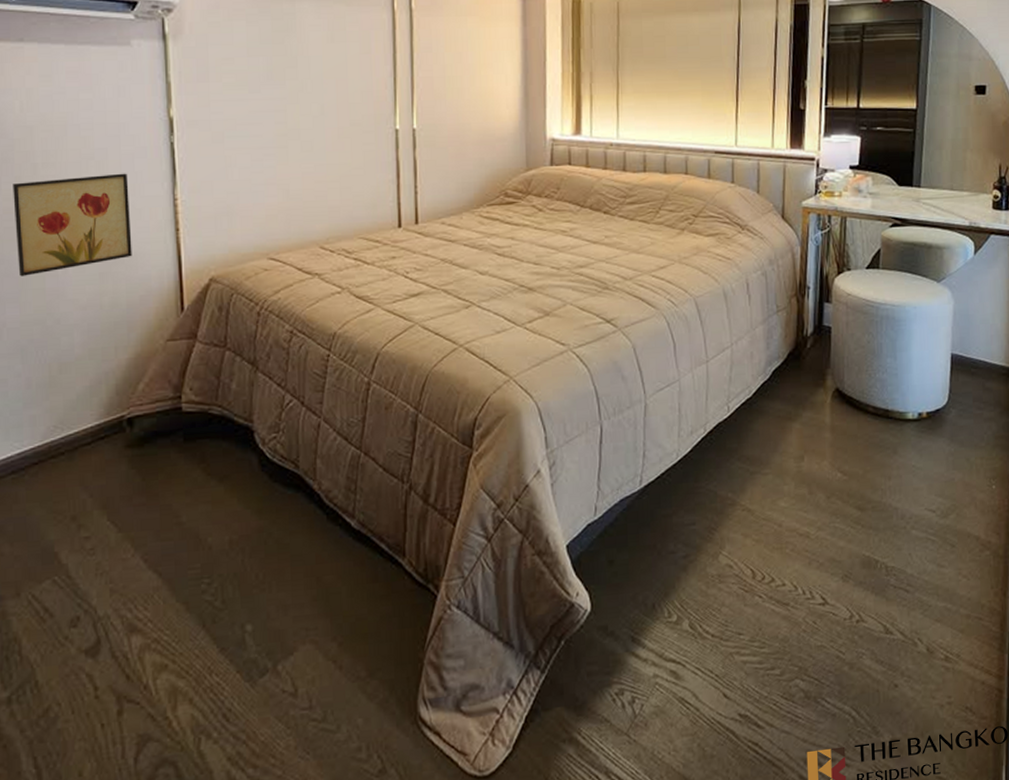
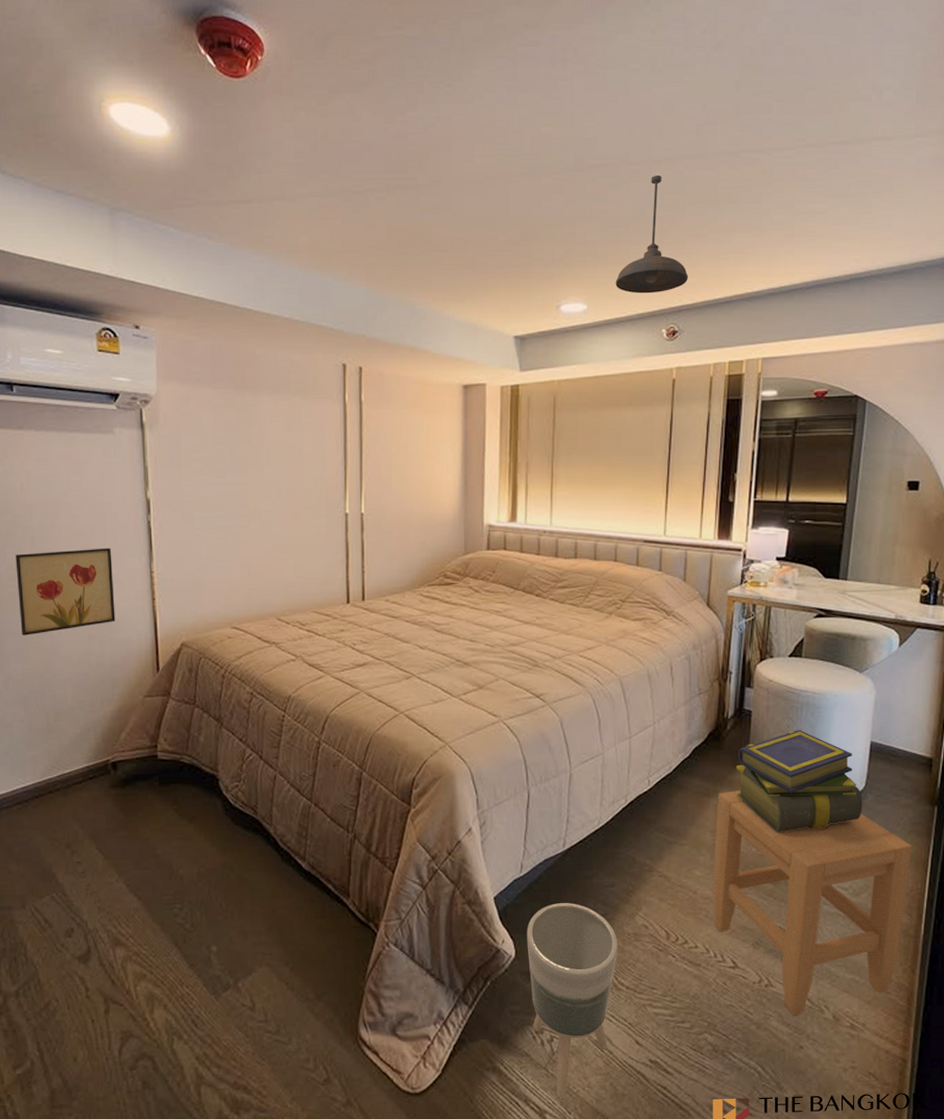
planter: none [603,546,702,768] -> present [527,903,618,1099]
stool: none [797,412,997,653] -> present [711,790,912,1016]
stack of books: none [818,345,946,454] -> present [735,730,863,832]

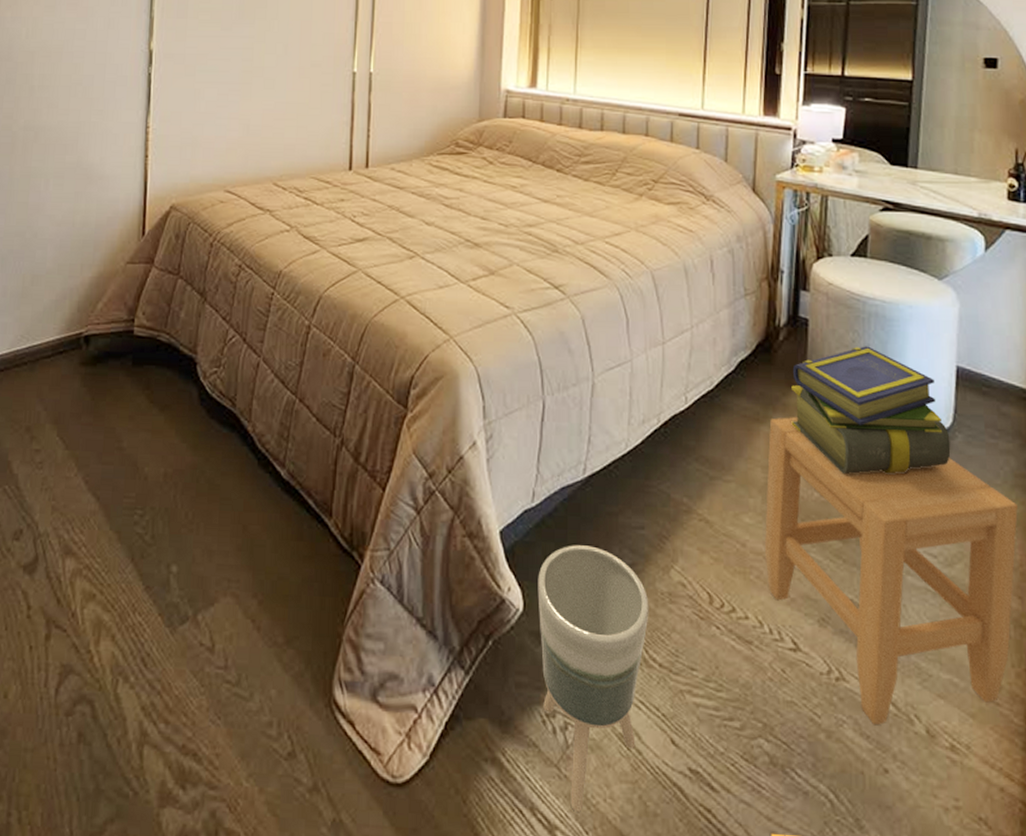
wall art: present [15,547,116,636] -> none [8,99,109,190]

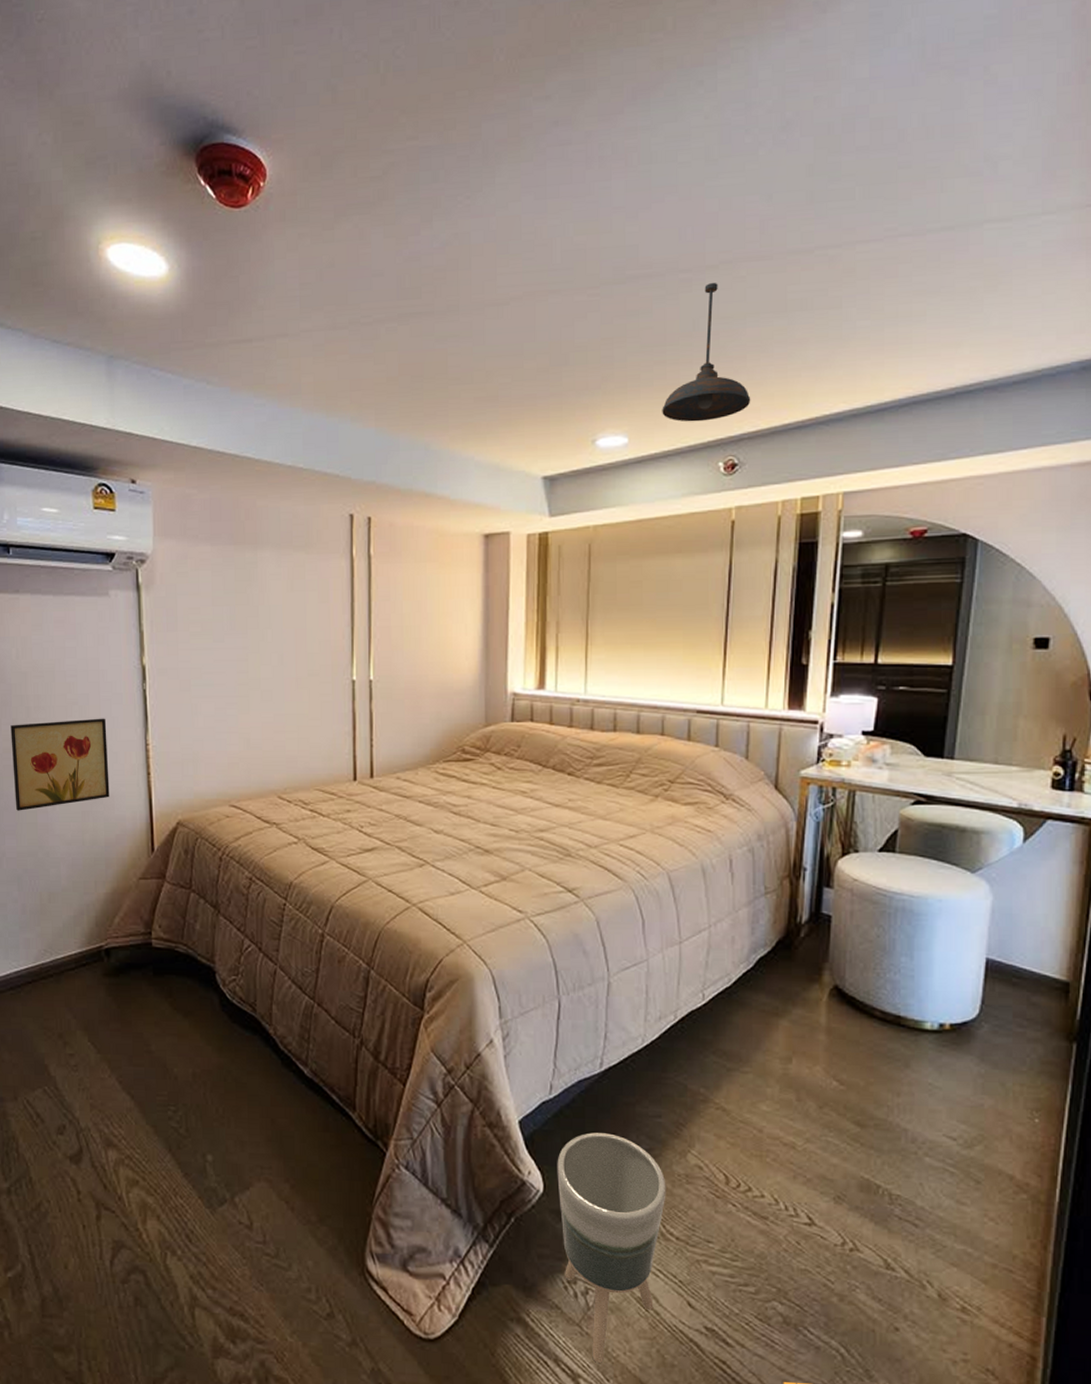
wall art: none [8,99,109,190] -> present [10,718,110,811]
stool: present [764,417,1018,726] -> none [781,1011,1042,1290]
stack of books: present [791,346,951,474] -> none [811,941,976,1064]

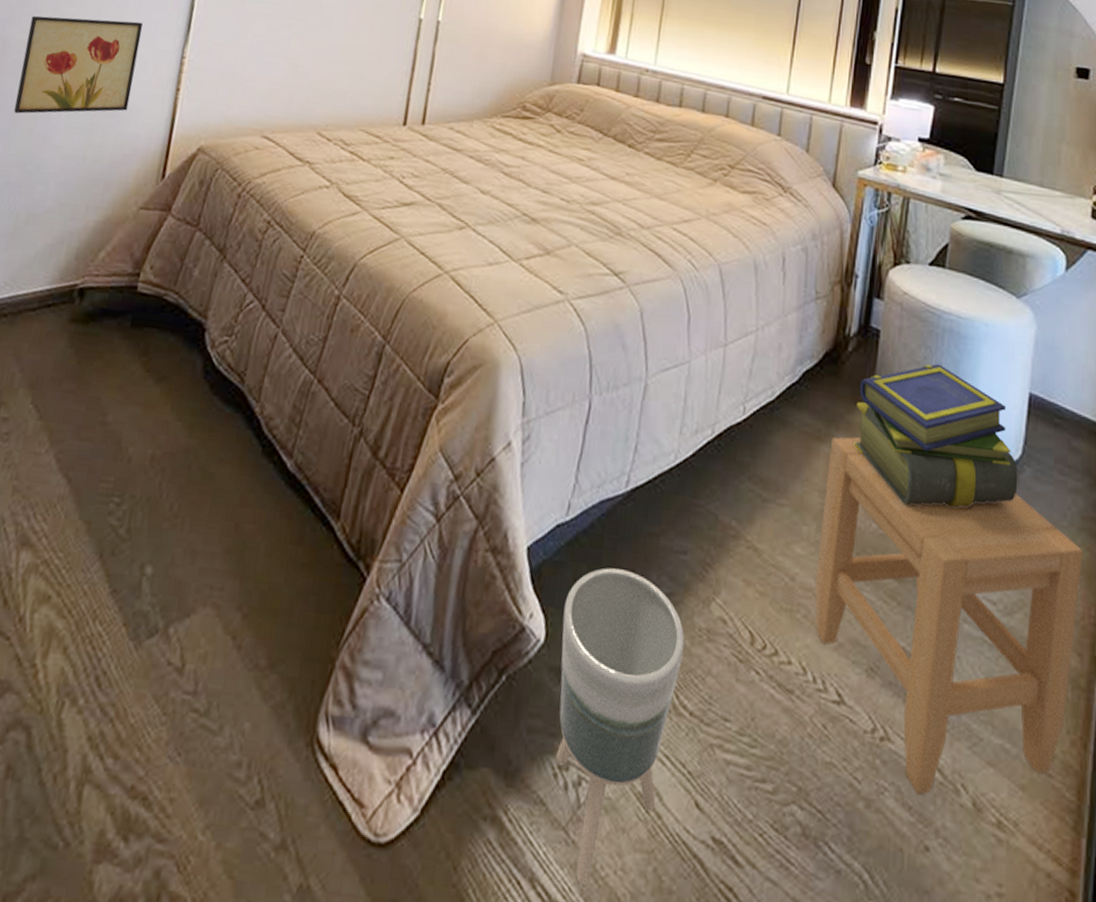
stool: none [781,1011,1042,1290] -> present [814,437,1083,795]
stack of books: none [811,941,976,1064] -> present [854,364,1018,508]

